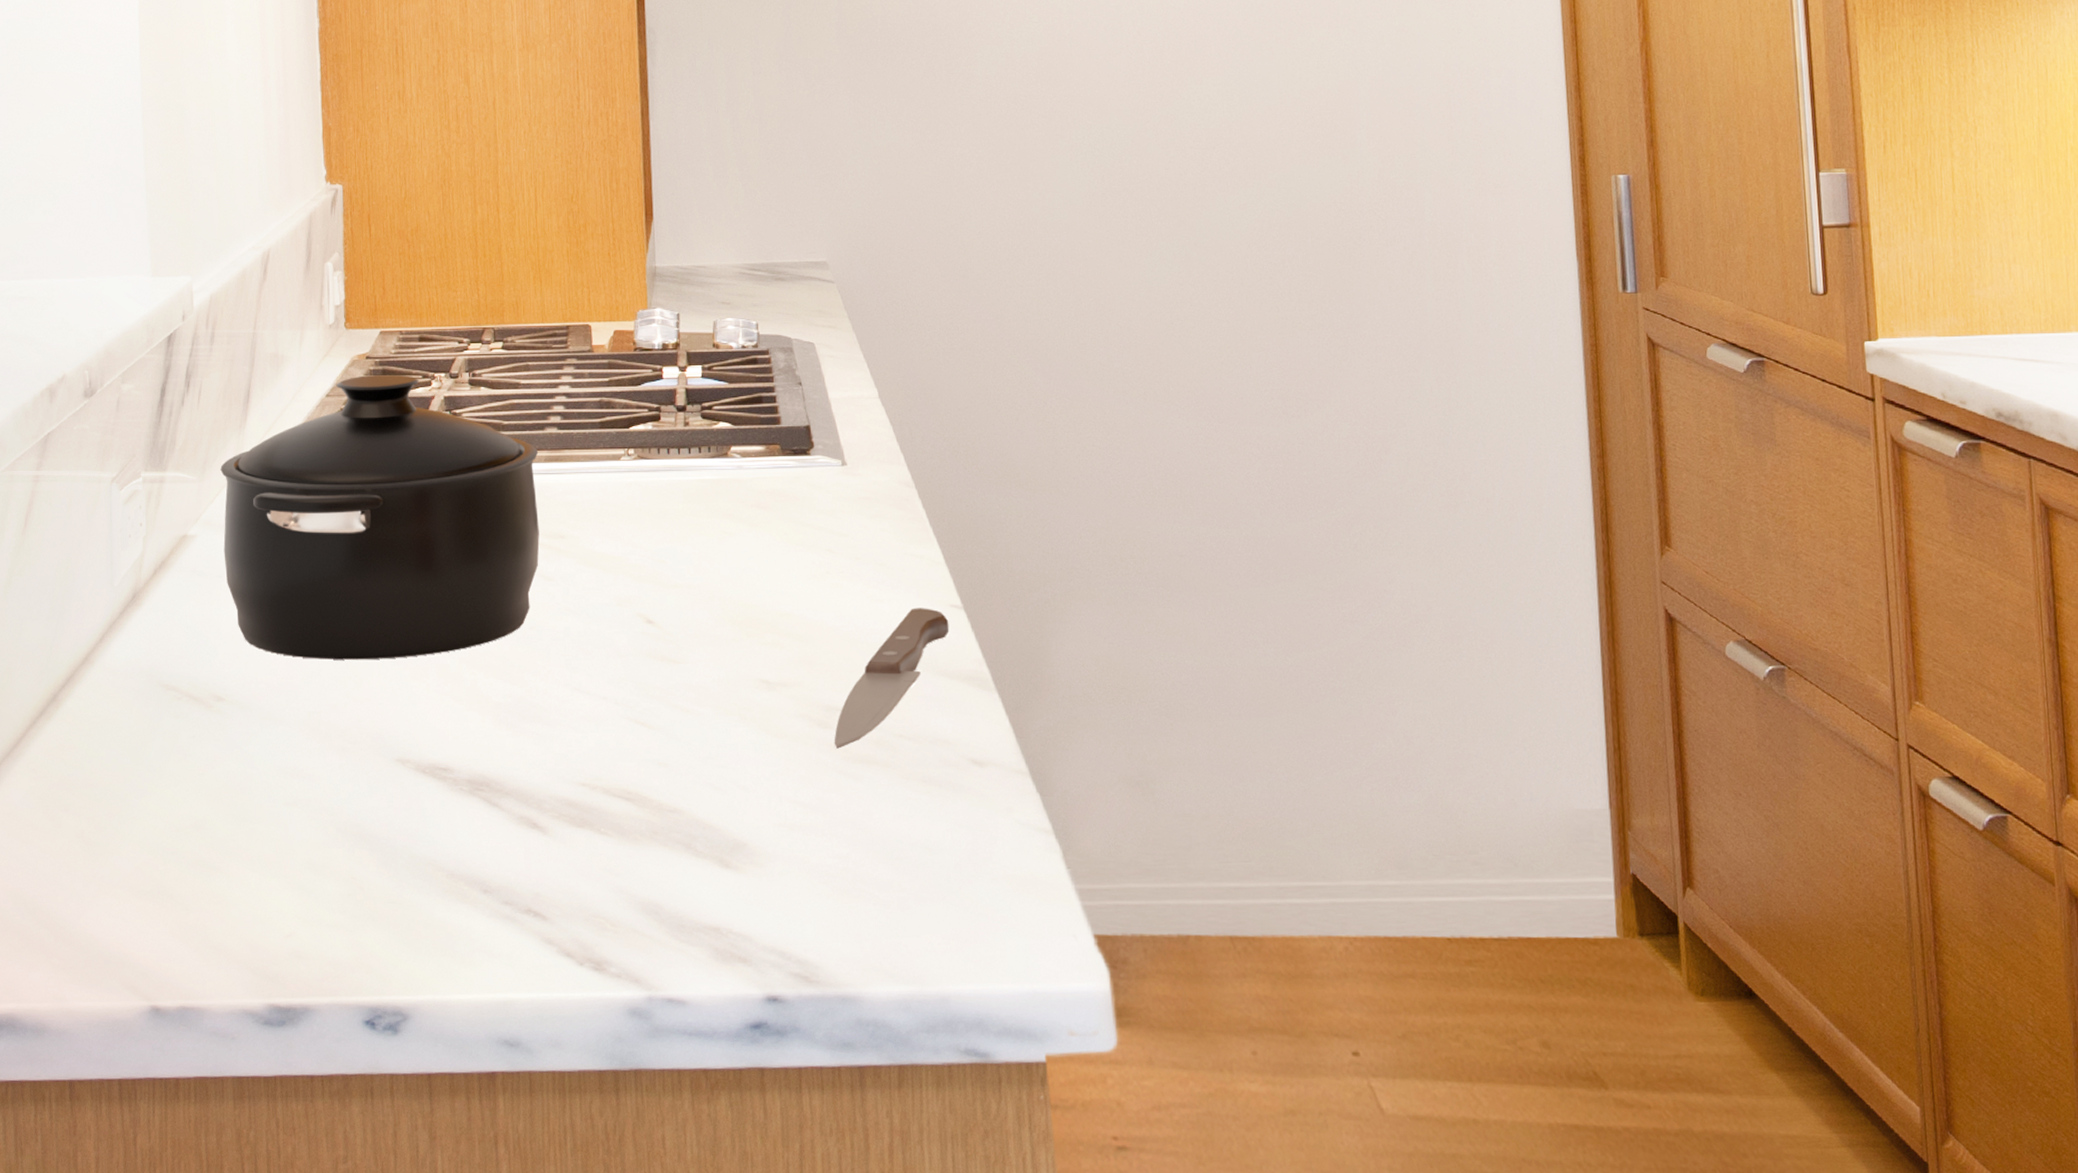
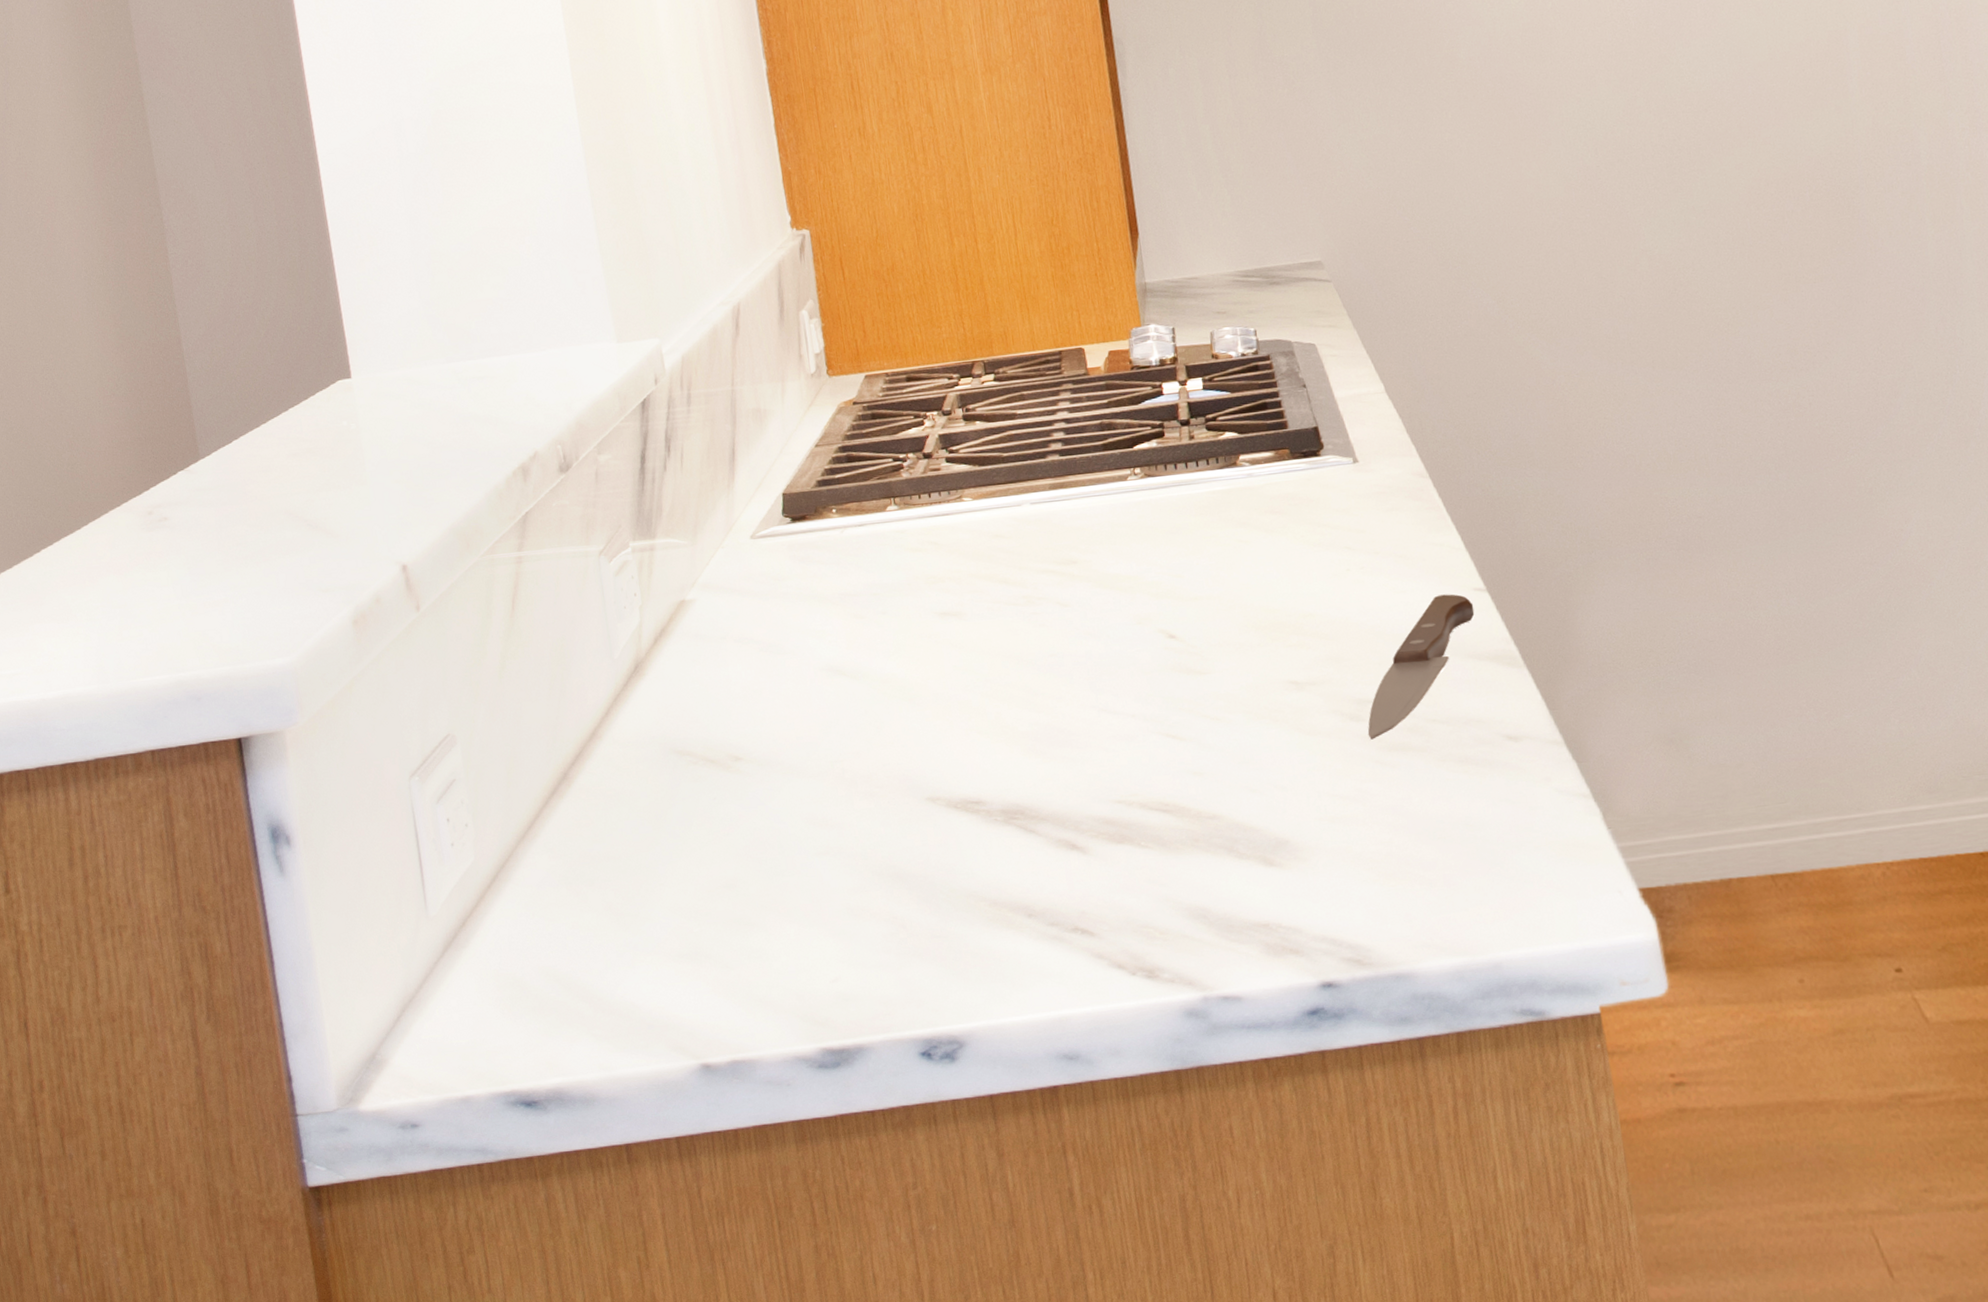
saucepan: present [220,374,540,660] -> none [712,417,1053,710]

